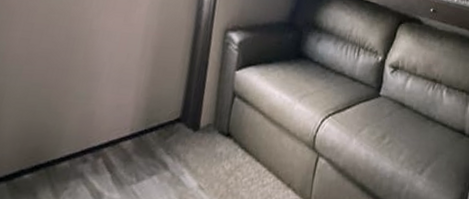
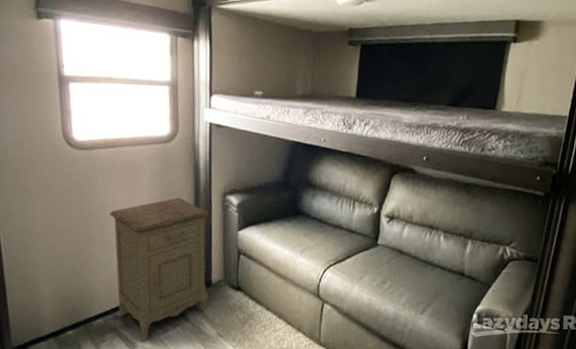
nightstand: none [89,30,208,192] -> present [109,197,210,342]

